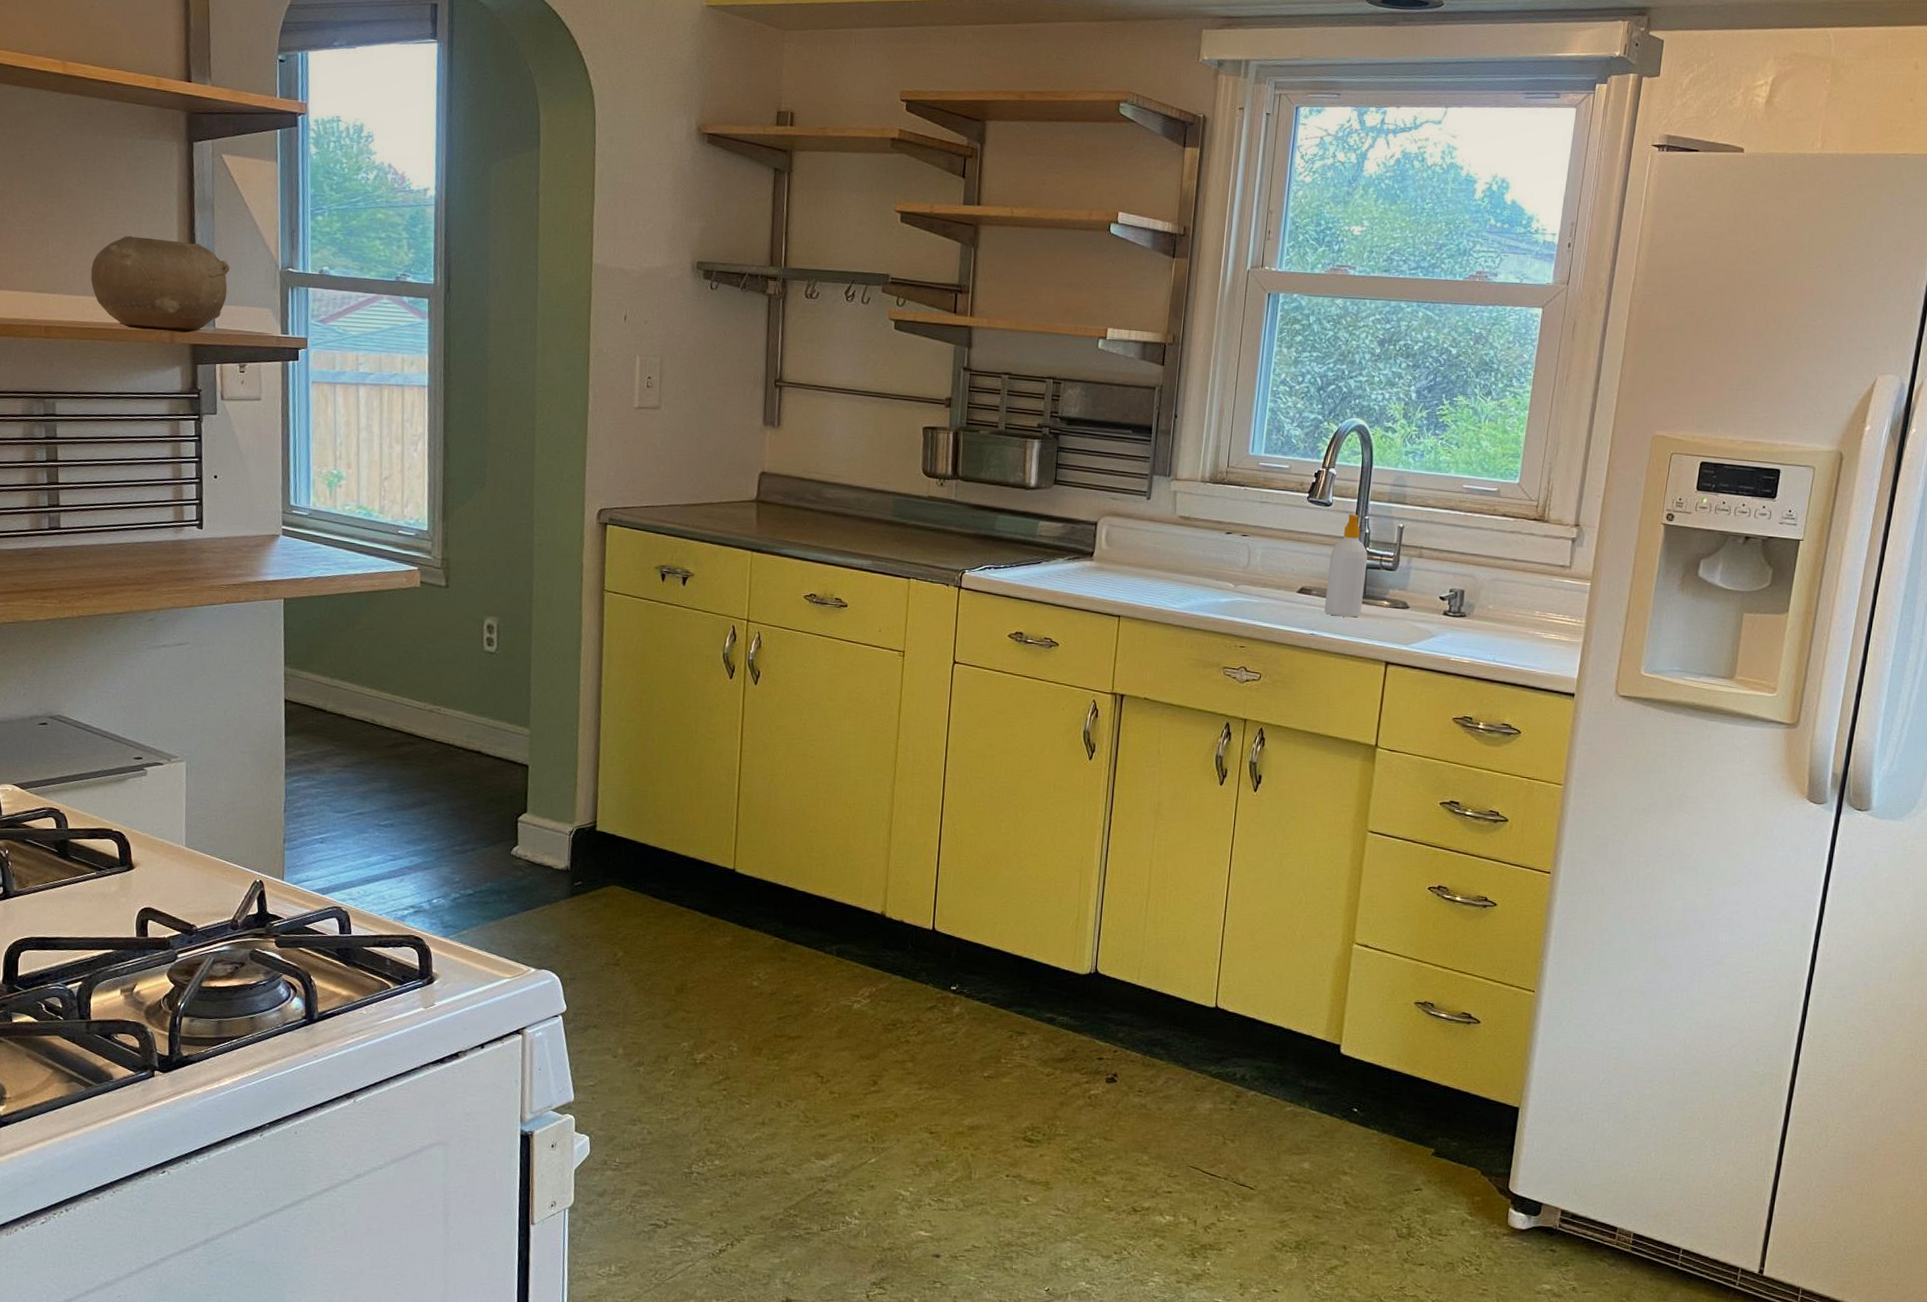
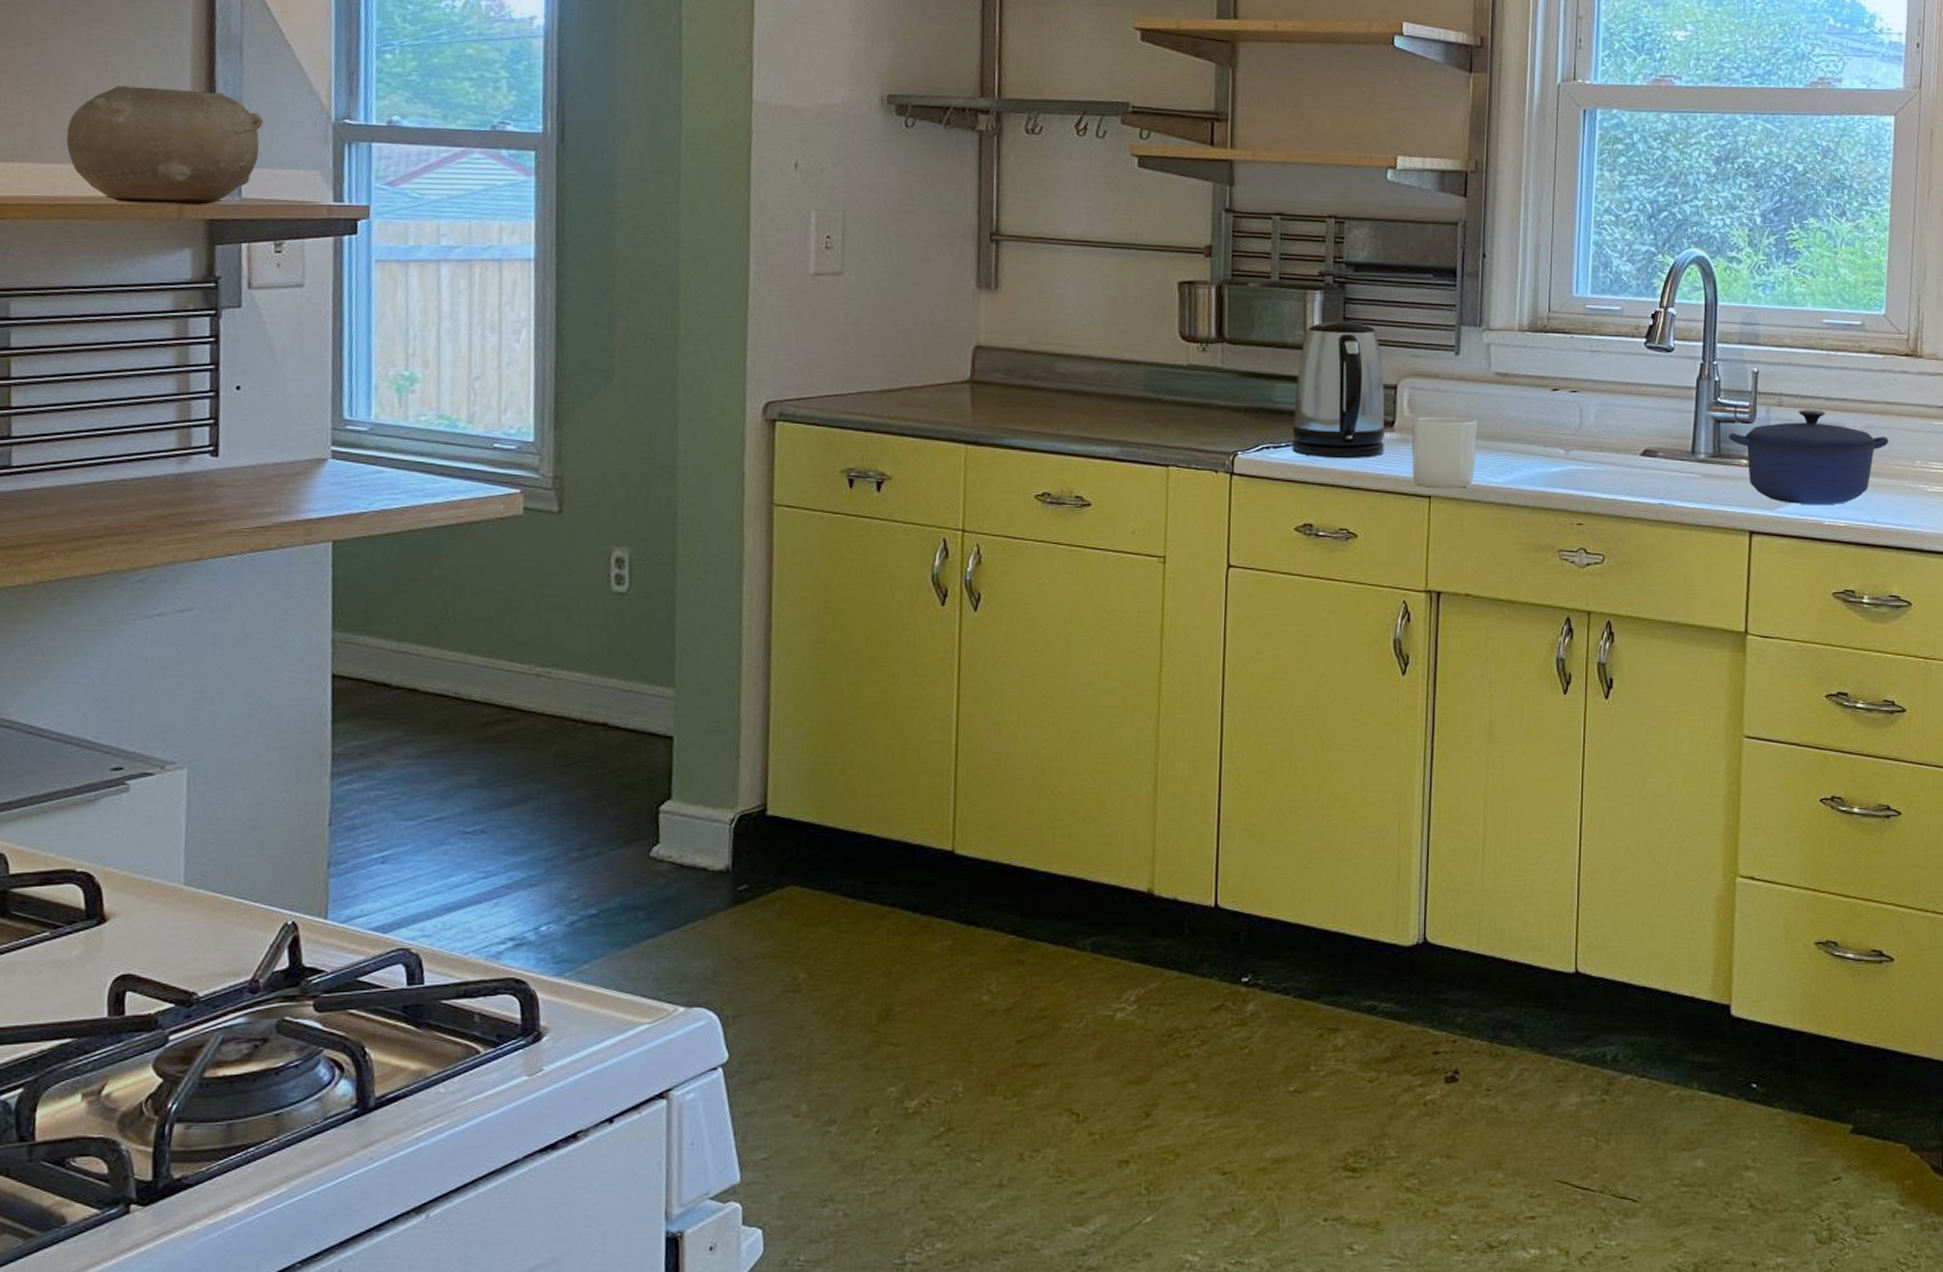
kettle: none [1009,465,1087,581] -> present [1292,320,1385,458]
mug: none [1106,549,1163,611] -> present [1411,416,1478,488]
soap bottle: present [1324,514,1368,618] -> none [1674,359,1720,481]
cooking pot: none [1373,561,1513,644] -> present [1728,409,1889,505]

